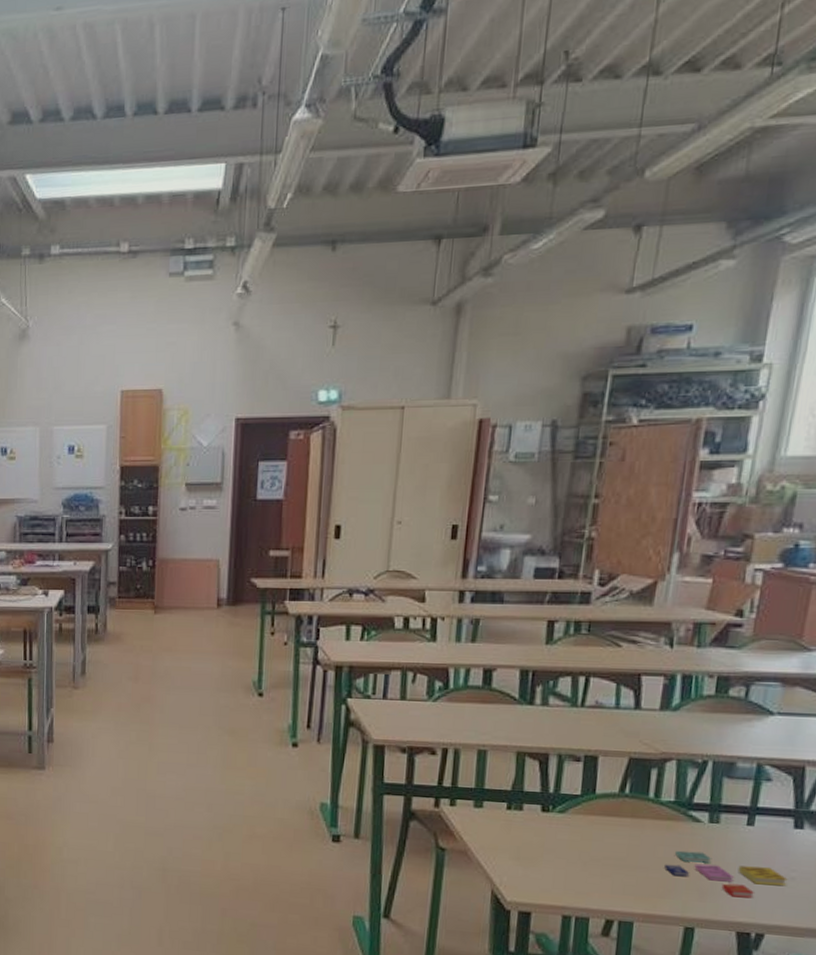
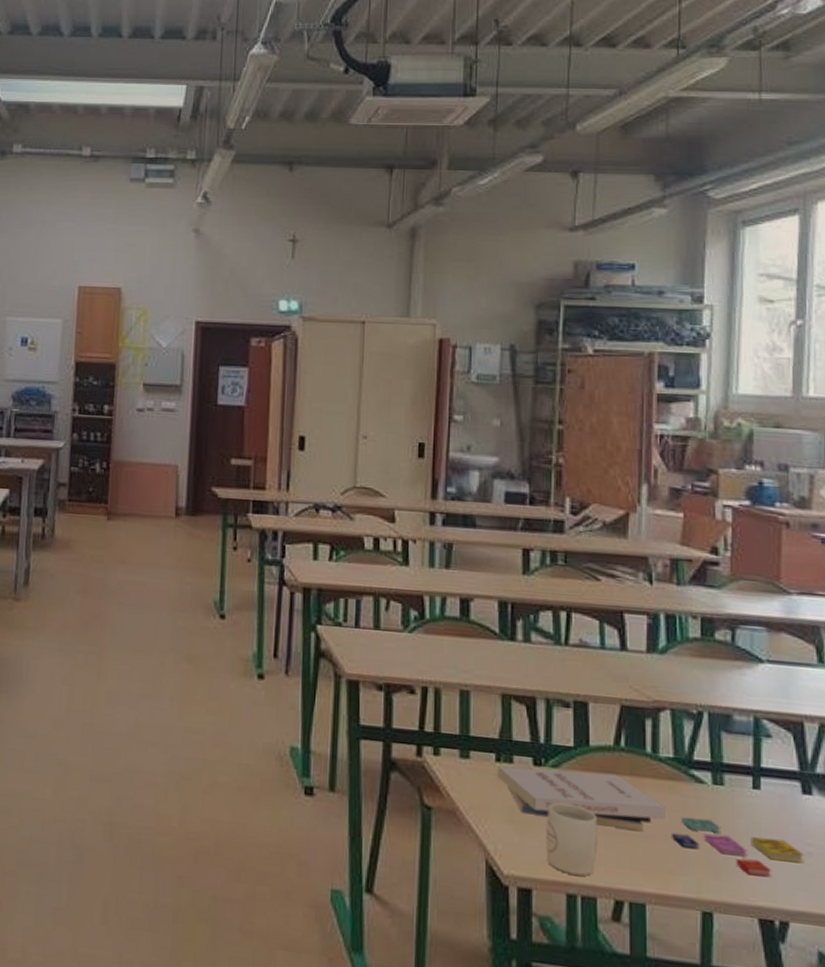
books: none [506,813,661,864] -> present [496,766,665,832]
mug: none [546,841,597,901] -> present [546,802,597,876]

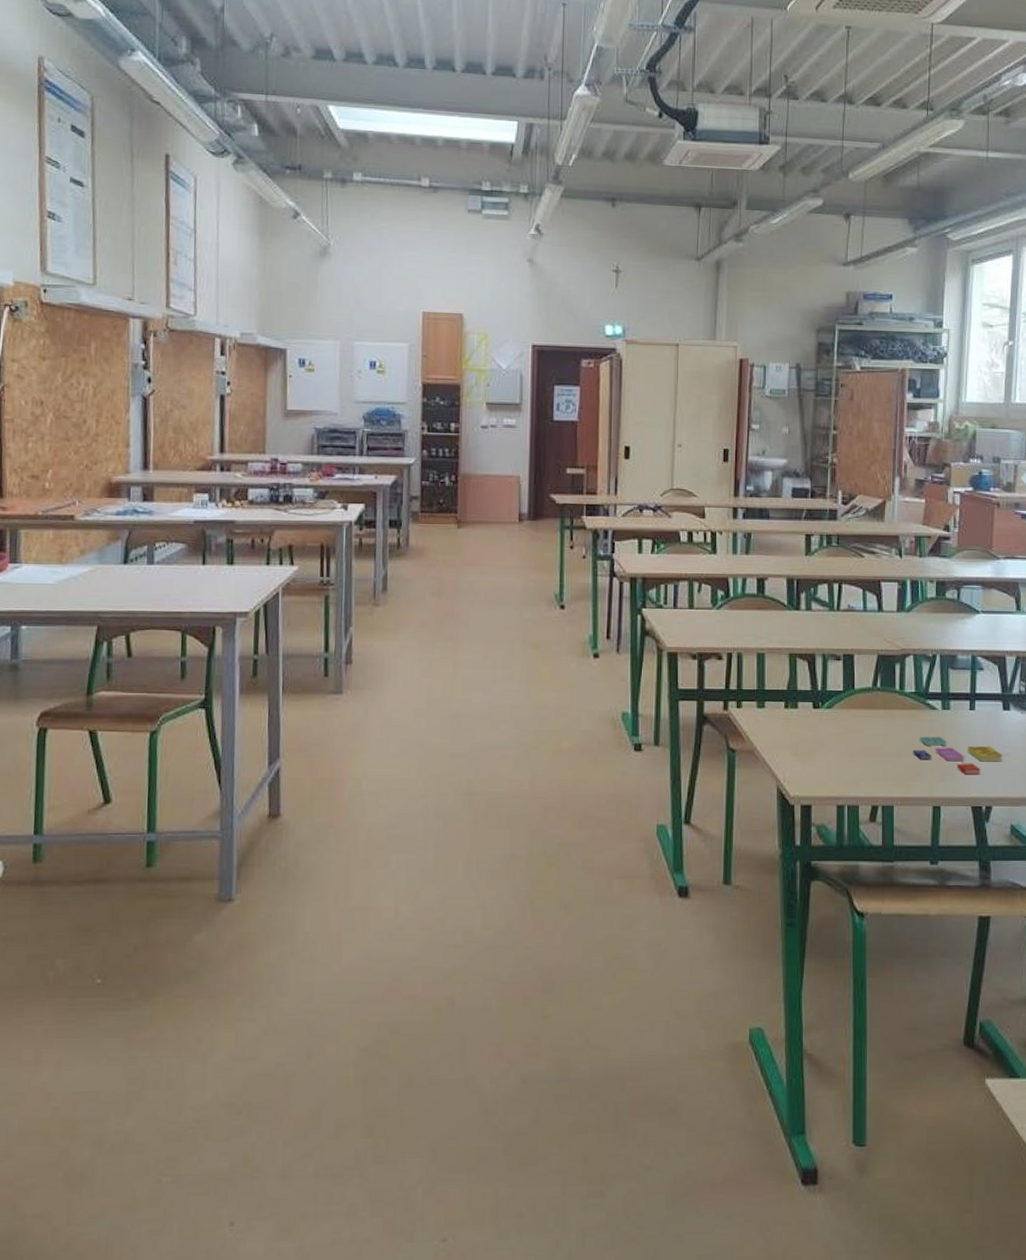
books: present [496,766,665,832] -> none [785,709,909,751]
mug: present [546,802,597,876] -> none [822,735,860,790]

